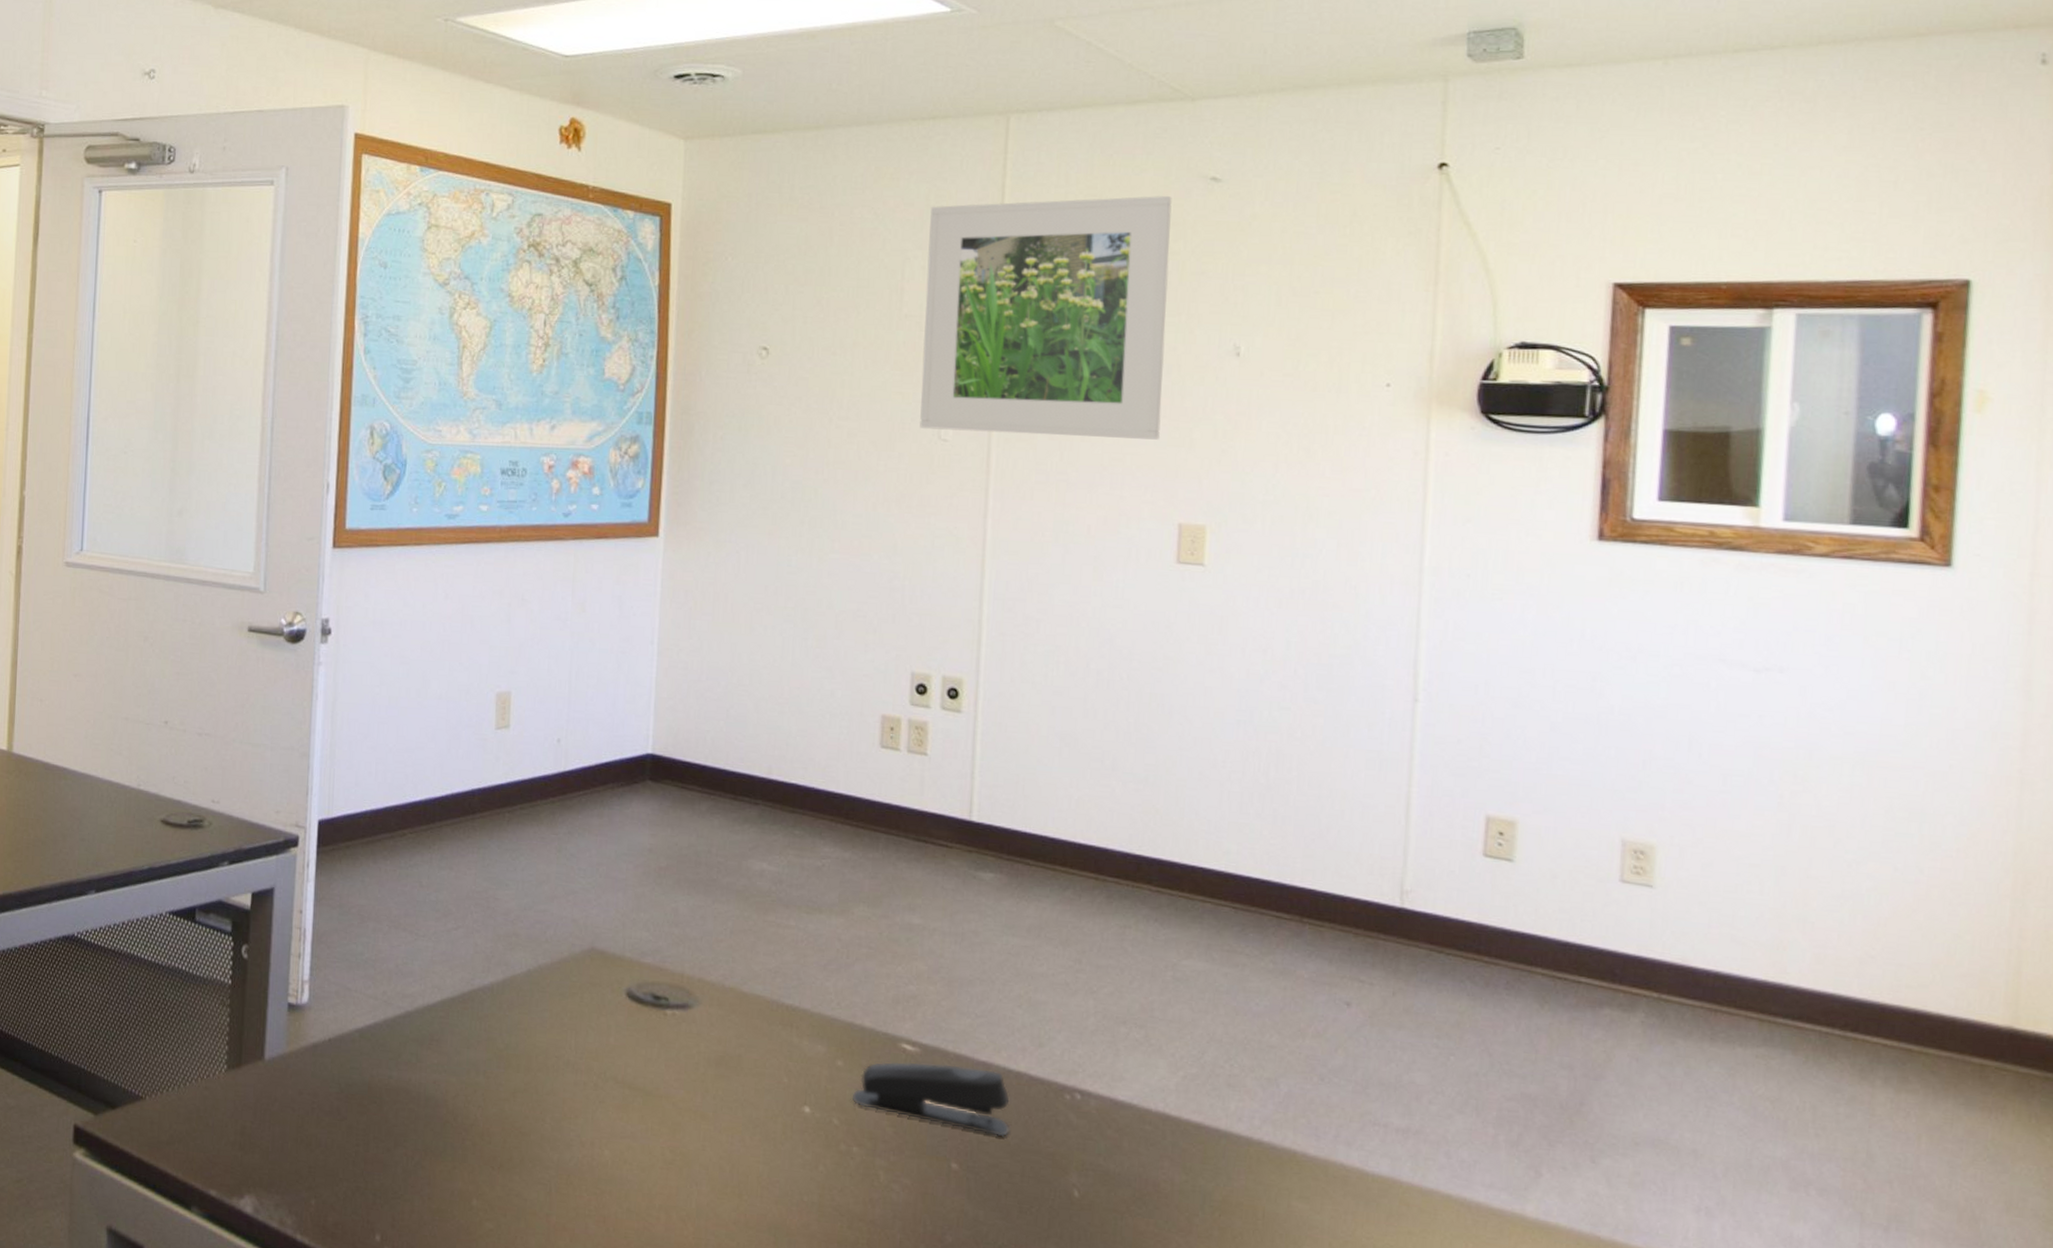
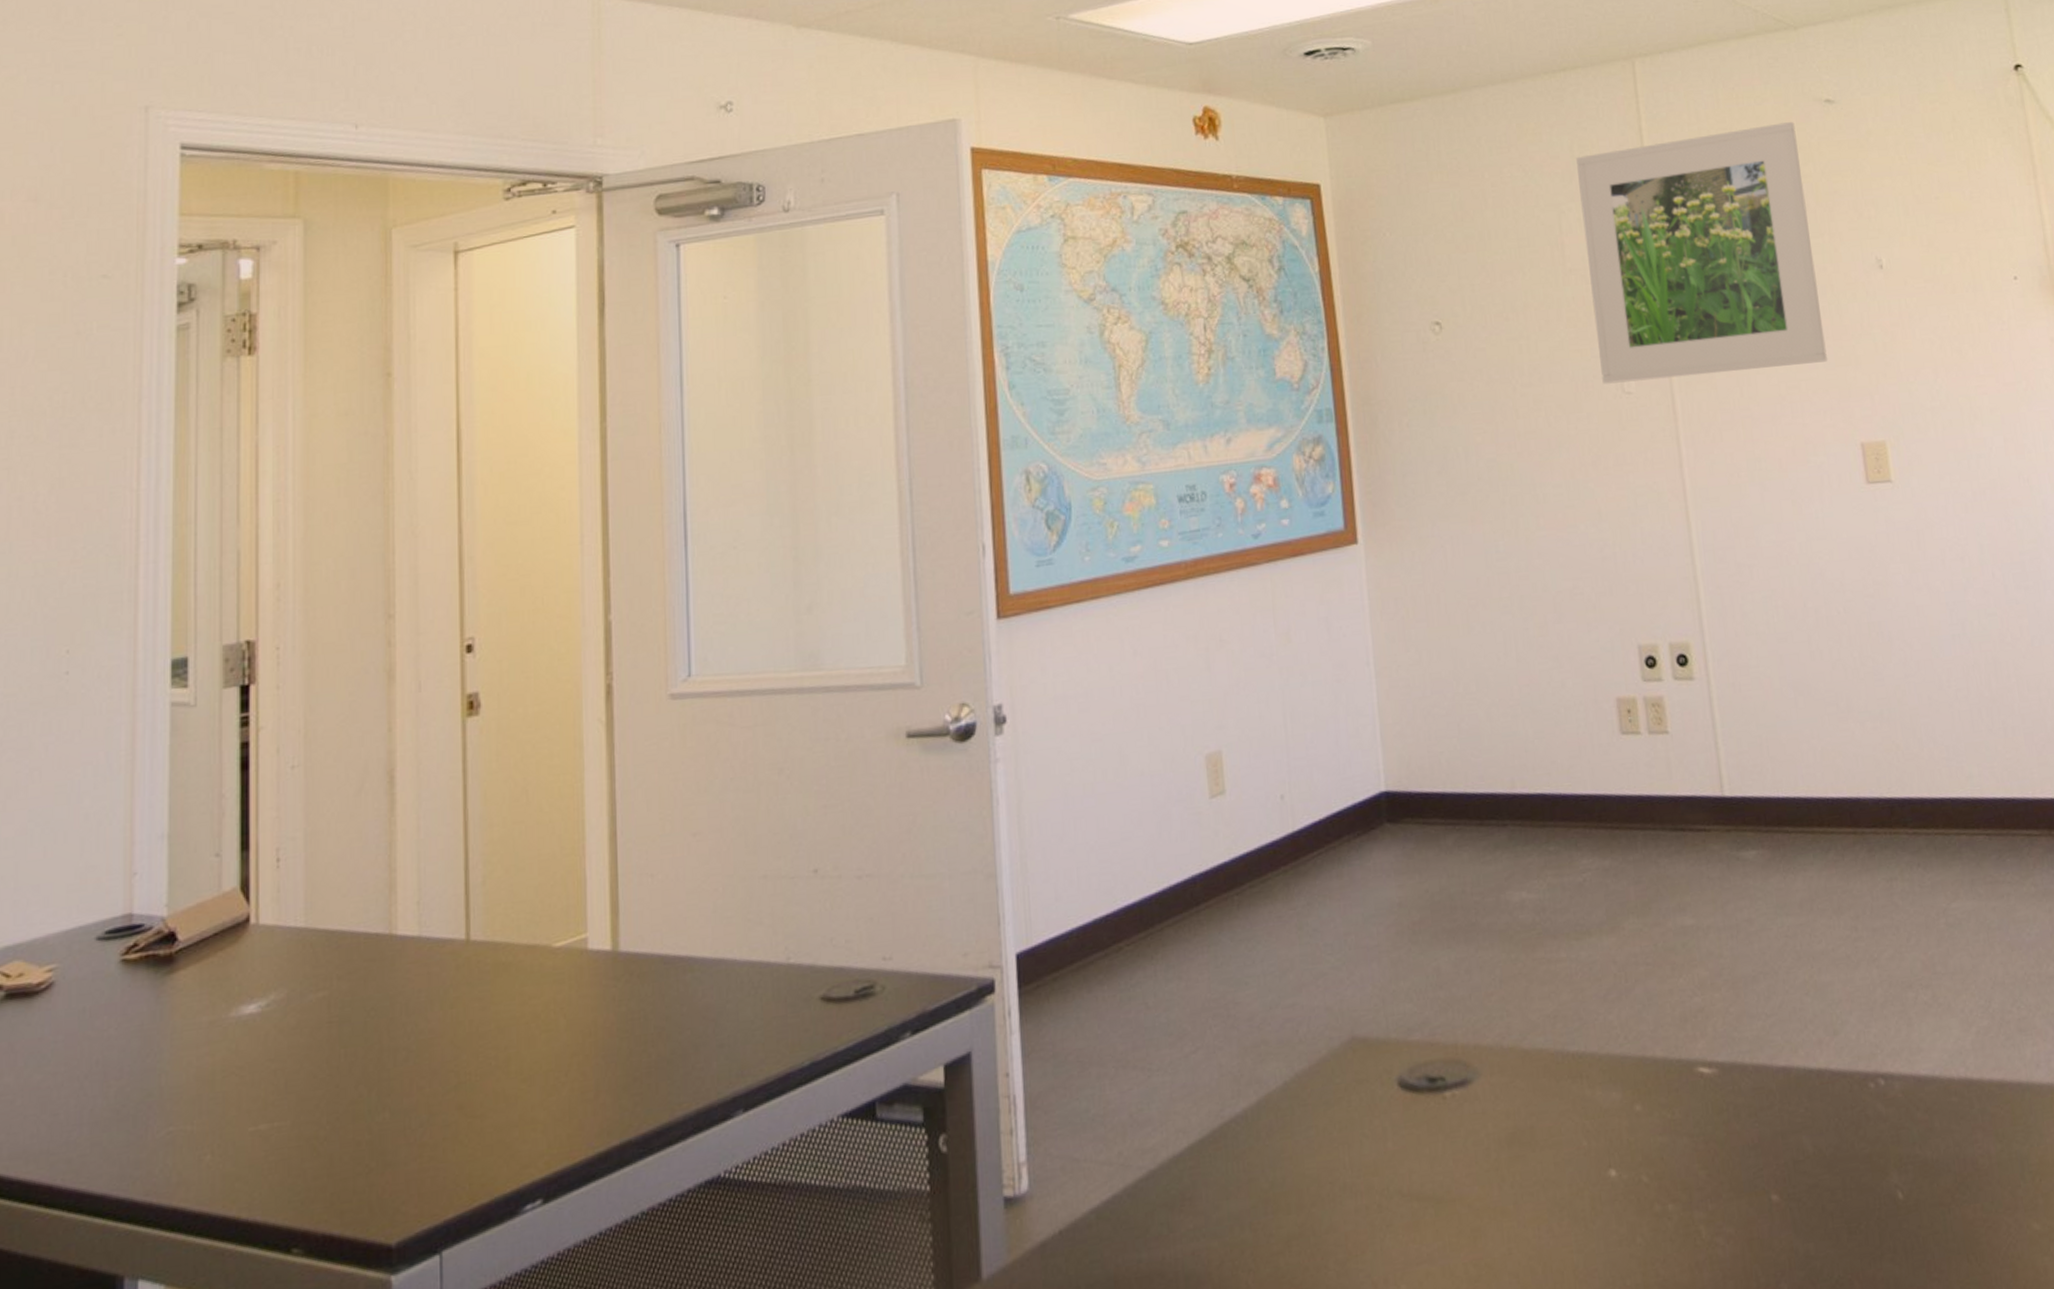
stapler: present [851,1062,1010,1137] -> none [1656,1074,1822,1154]

